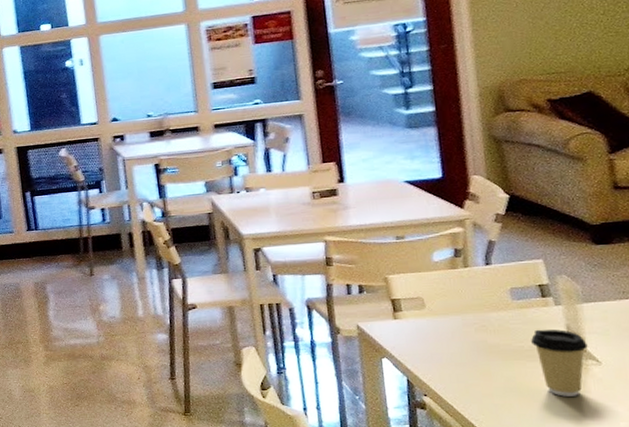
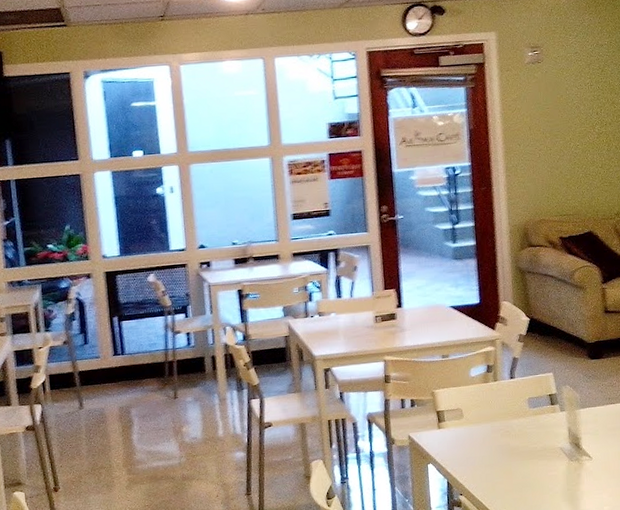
coffee cup: present [531,329,588,397] -> none [542,432,583,488]

